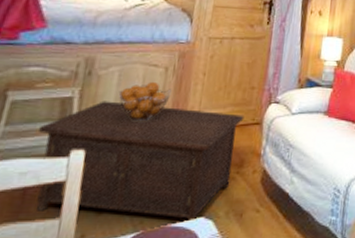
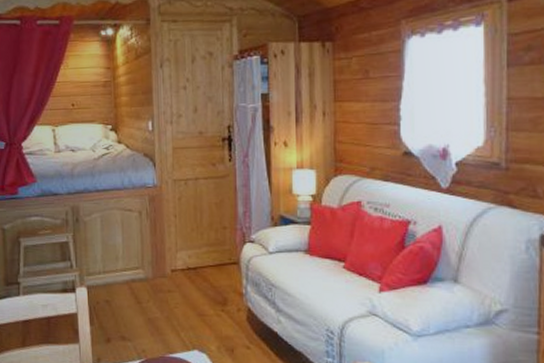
cabinet: present [35,101,244,222] -> none [49,244,221,354]
fruit basket: present [118,81,172,122] -> none [103,225,148,263]

